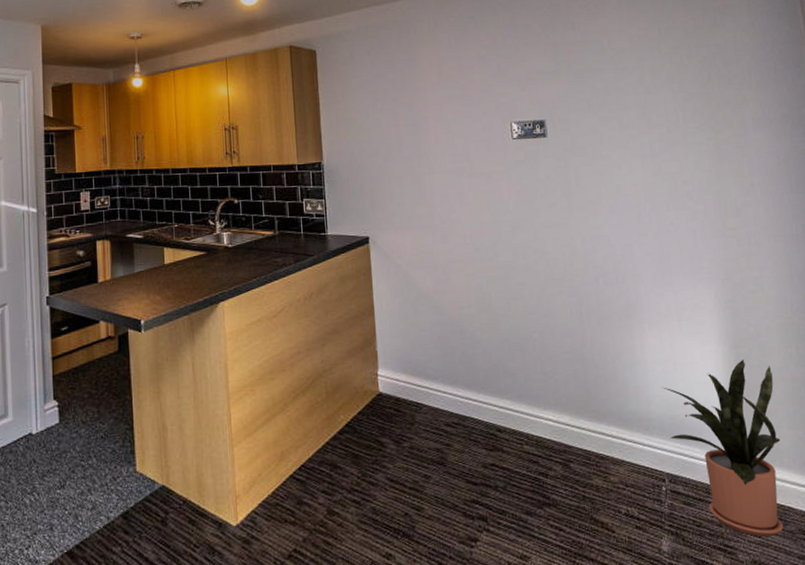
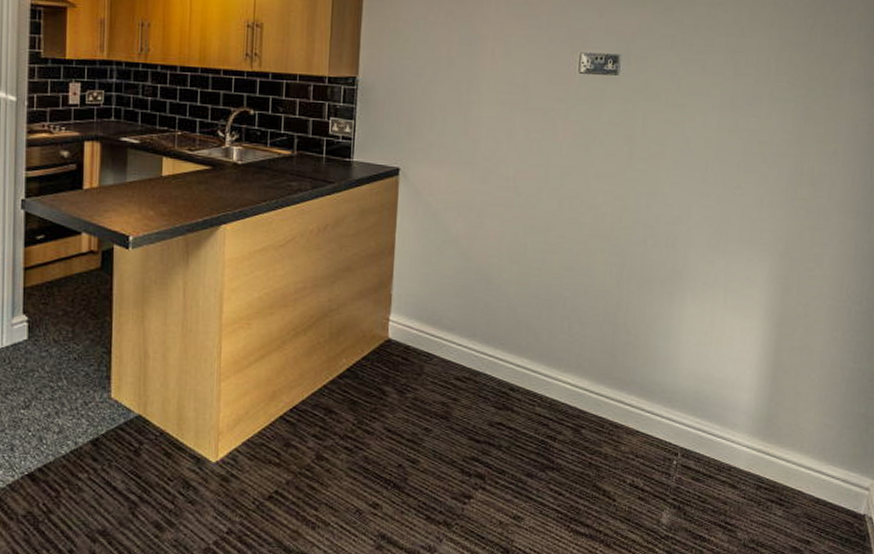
house plant: present [661,360,783,538] -> none [691,339,812,519]

